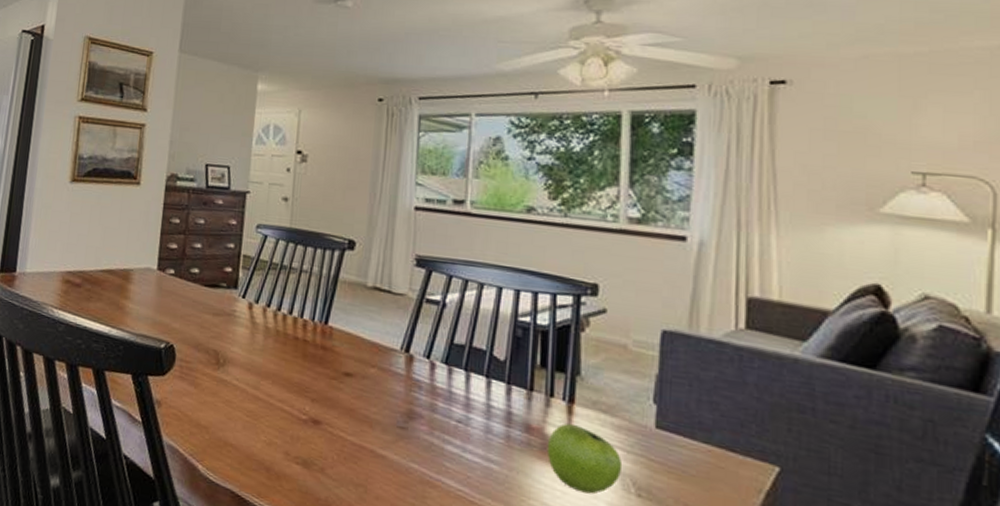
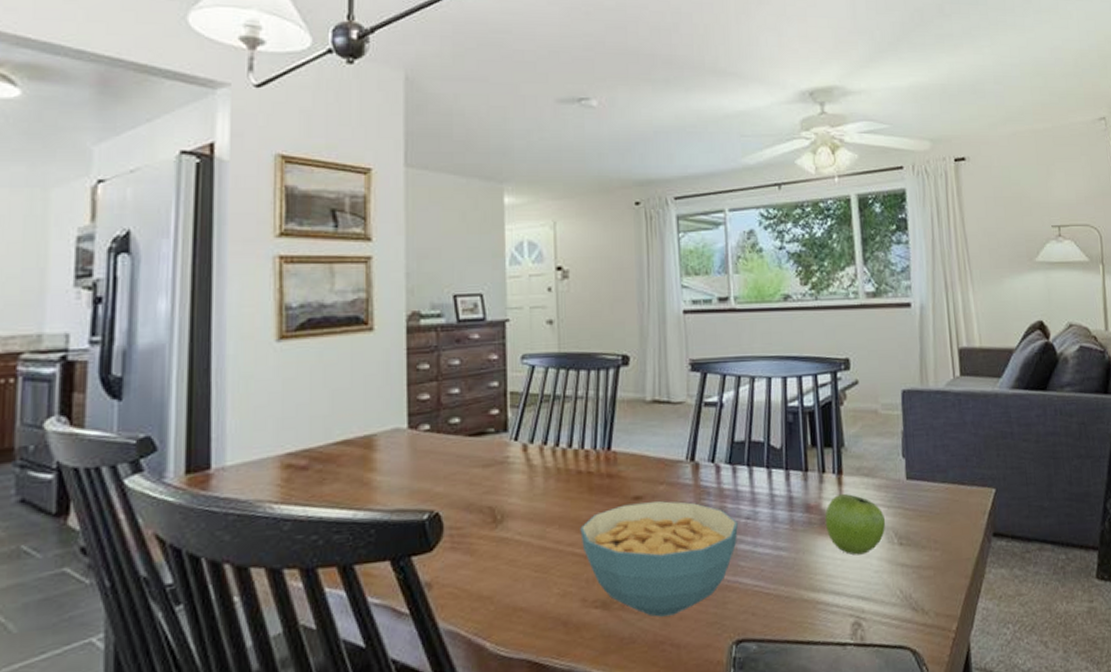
cereal bowl: none [290,377,447,493] -> present [580,501,738,617]

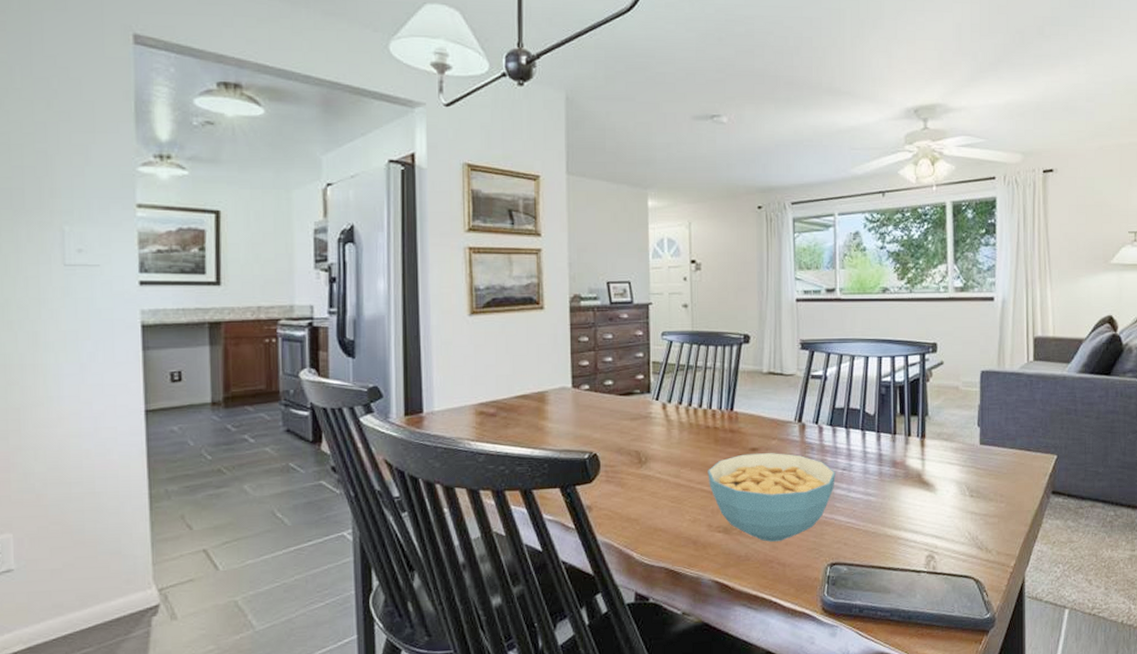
fruit: present [825,493,886,555] -> none [908,453,960,503]

